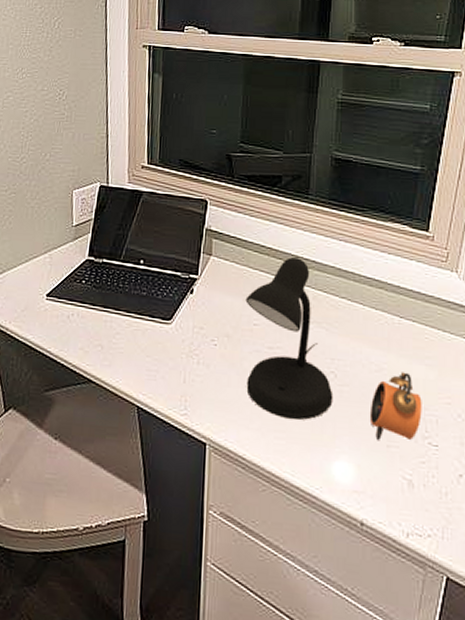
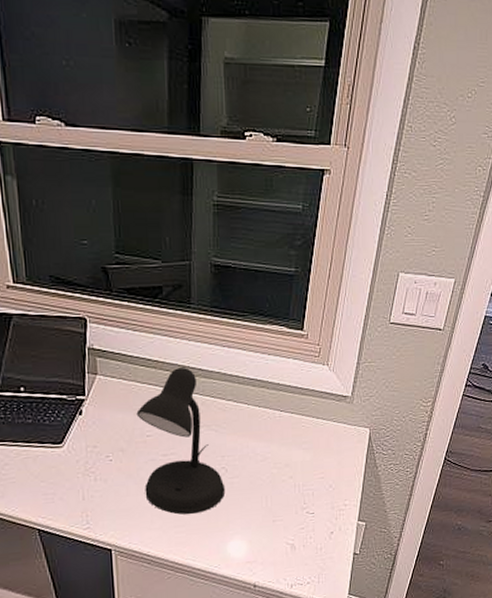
alarm clock: present [369,372,422,440] -> none [257,458,301,517]

